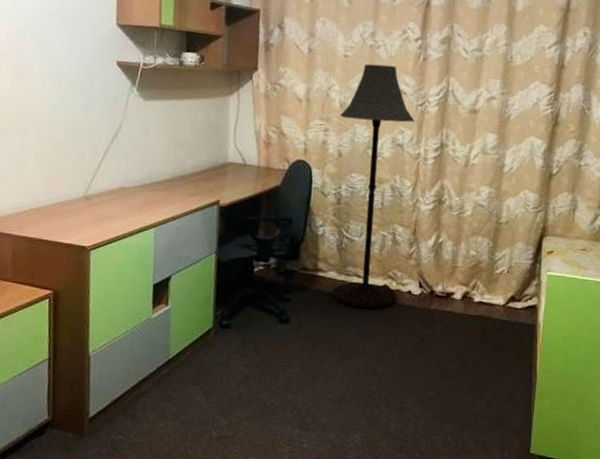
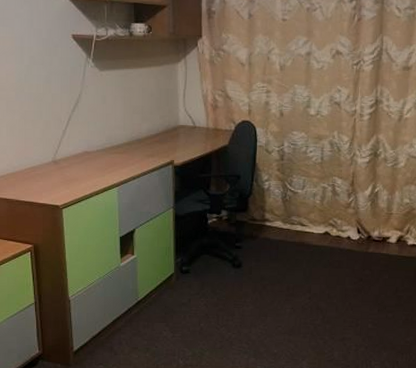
floor lamp: present [332,63,415,309] -> none [279,26,351,253]

